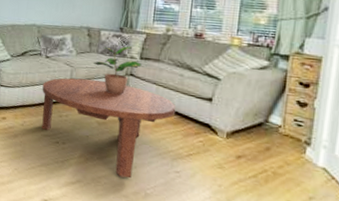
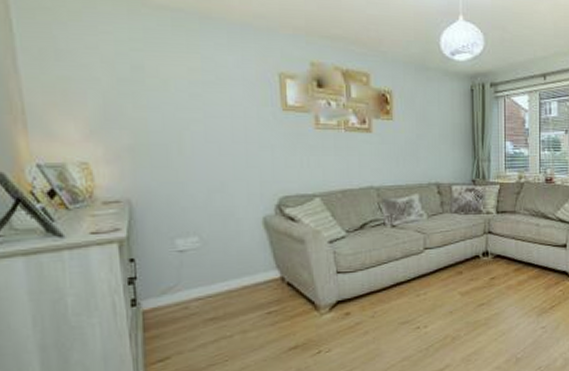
coffee table: present [42,78,176,178] -> none [392,245,536,348]
potted plant: present [94,46,142,96] -> none [448,201,499,258]

